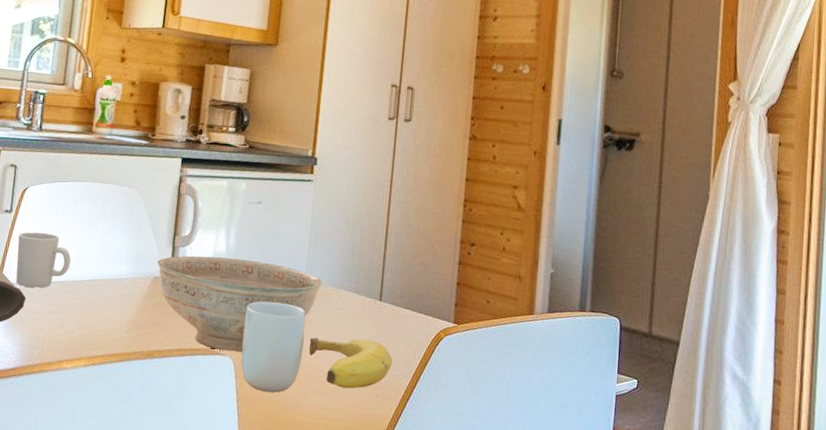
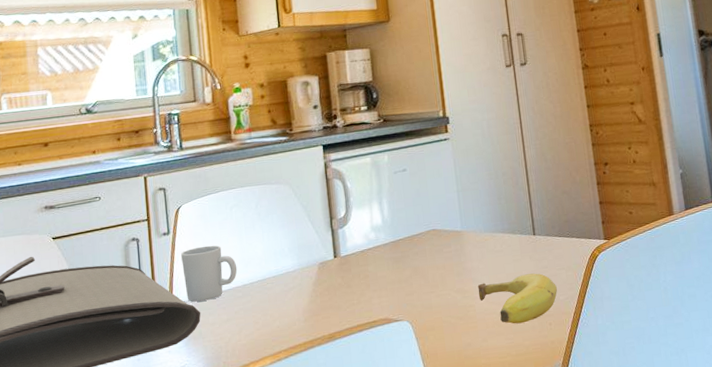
decorative bowl: present [157,255,323,353] -> none [320,224,479,318]
cup: present [241,301,306,393] -> none [412,258,474,346]

